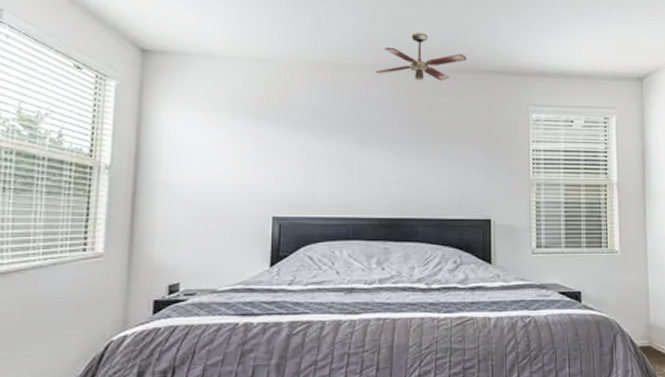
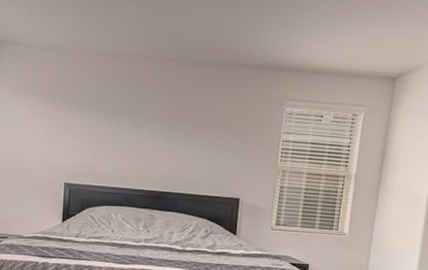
ceiling fan: present [375,32,467,81] -> none [152,26,233,73]

